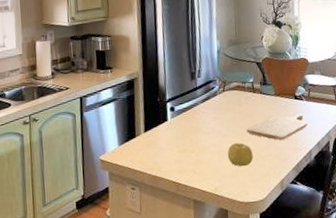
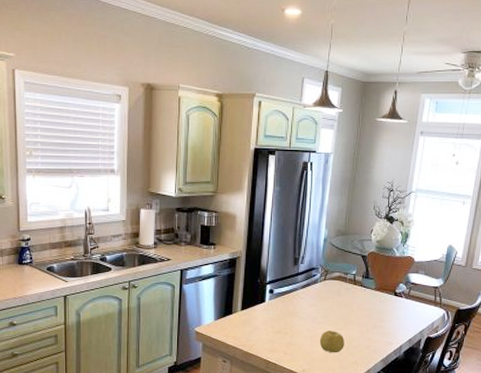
chopping board: present [246,113,308,140] -> none [342,309,403,332]

